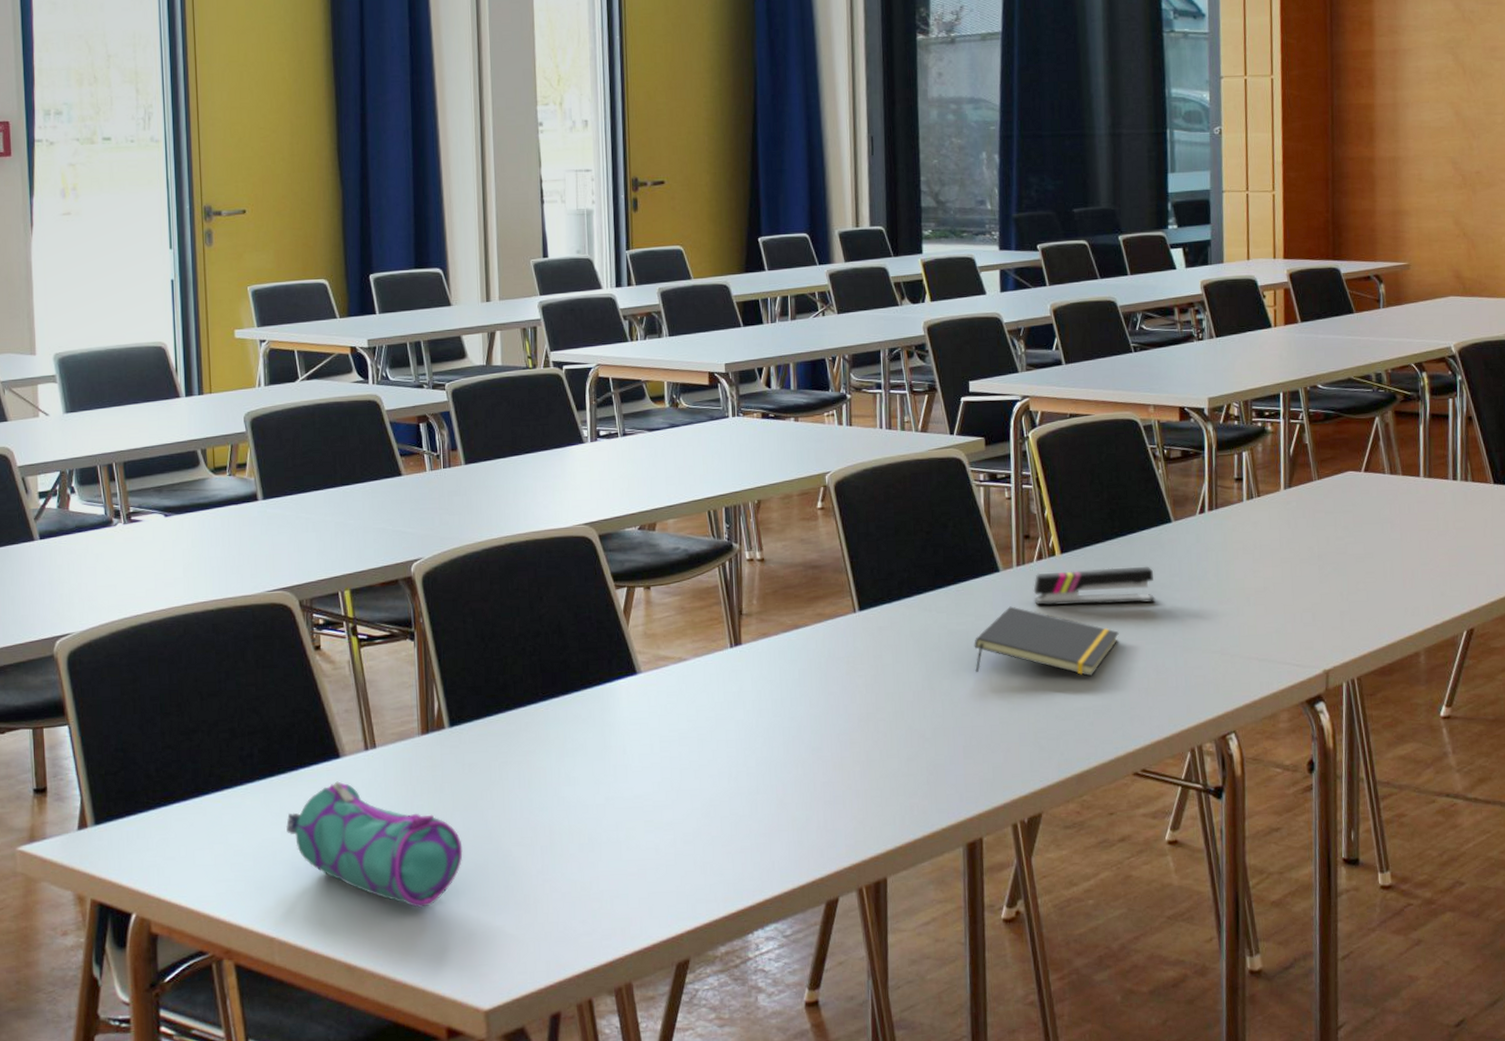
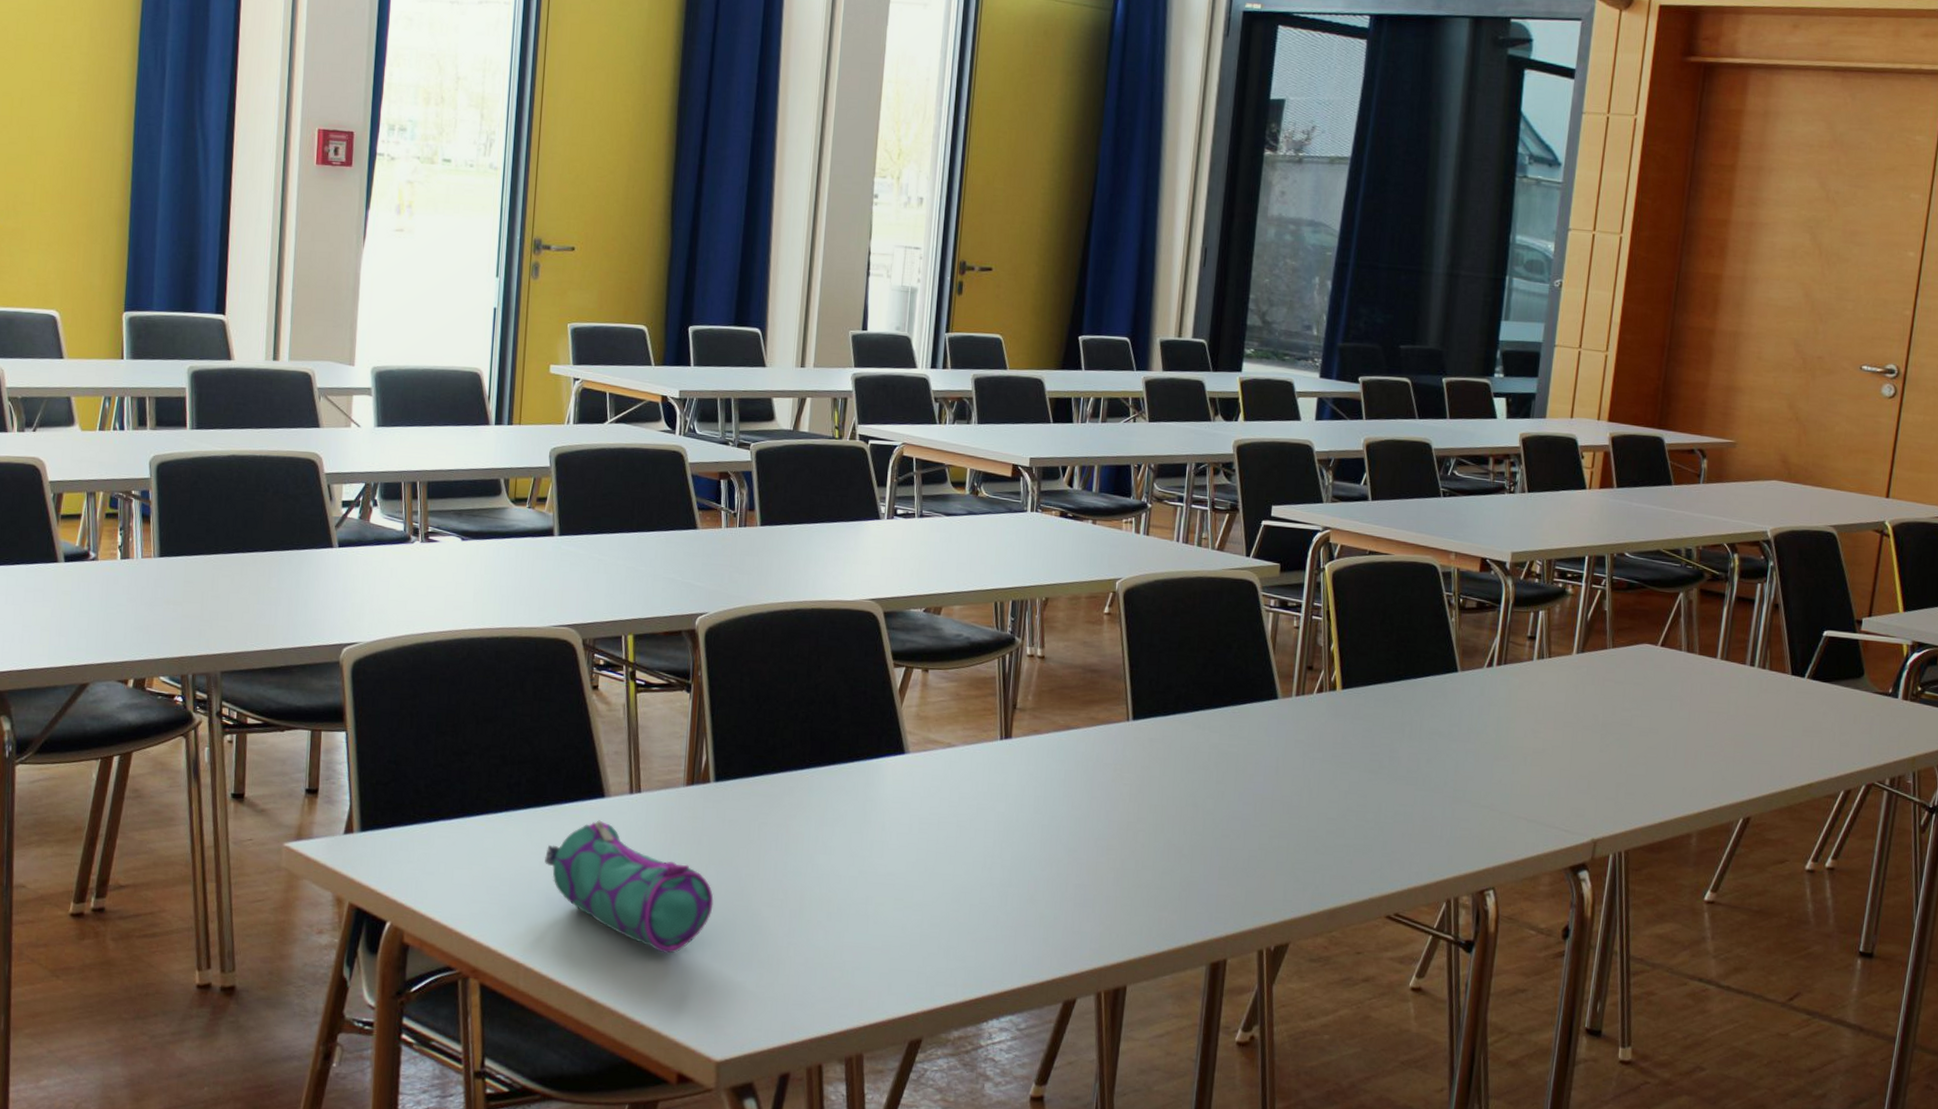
notepad: present [974,606,1119,677] -> none [1241,735,1390,815]
stapler: present [1033,566,1156,606] -> none [1308,705,1432,750]

